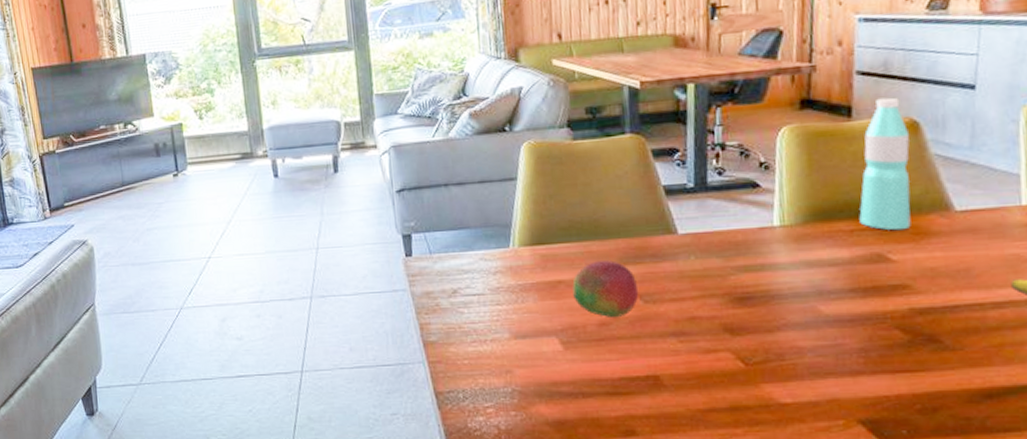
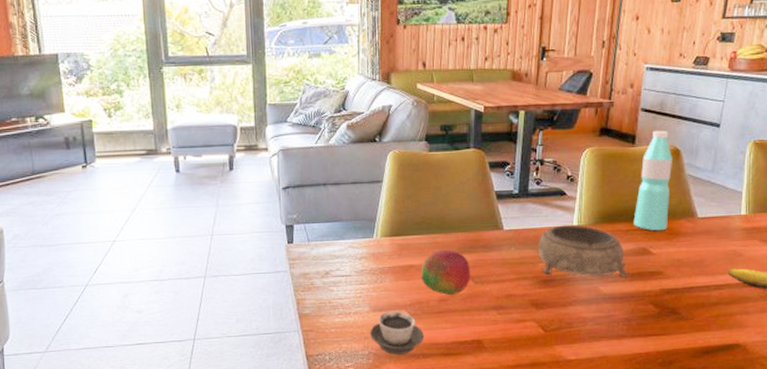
cup: none [512,338,583,393] -> present [370,311,425,355]
decorative bowl: none [726,224,859,293] -> present [538,224,628,277]

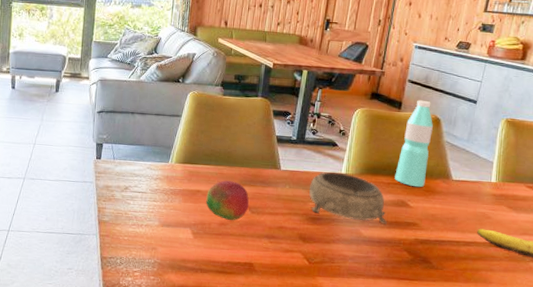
cup: present [370,311,425,355] -> none [157,228,204,267]

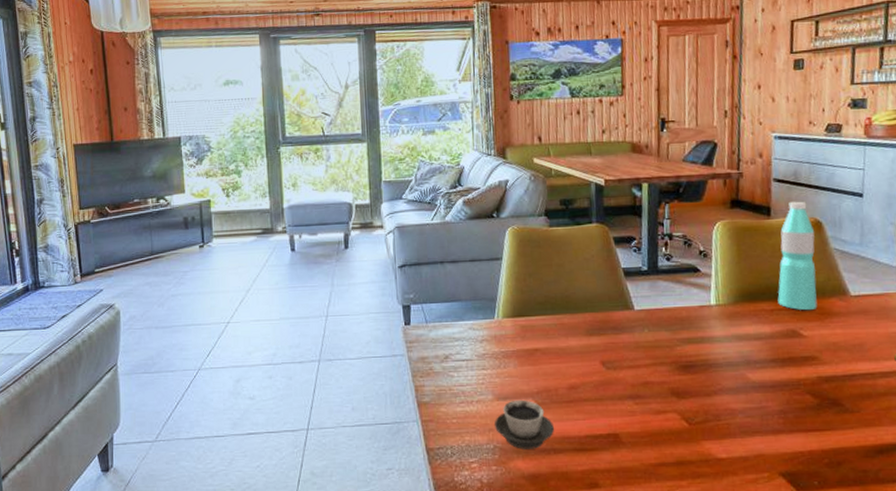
cup: none [157,228,204,267] -> present [495,399,555,449]
fruit: present [206,180,249,220] -> none [547,332,603,382]
decorative bowl: present [309,171,387,224] -> none [673,304,778,363]

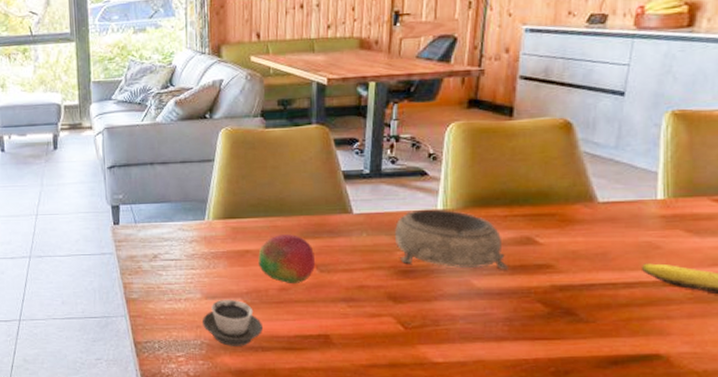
fruit: none [547,332,603,382] -> present [258,234,316,283]
decorative bowl: none [673,304,778,363] -> present [395,209,508,270]
water bottle: present [777,201,818,311] -> none [513,100,562,218]

